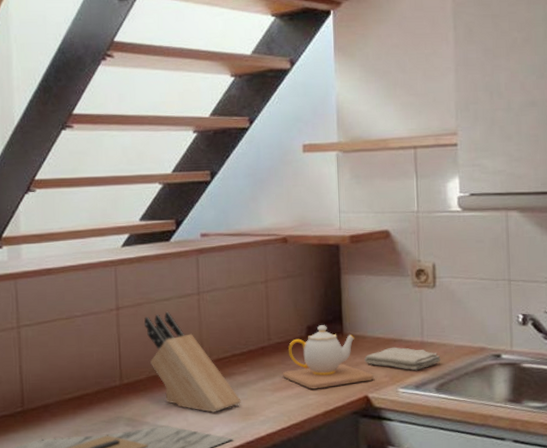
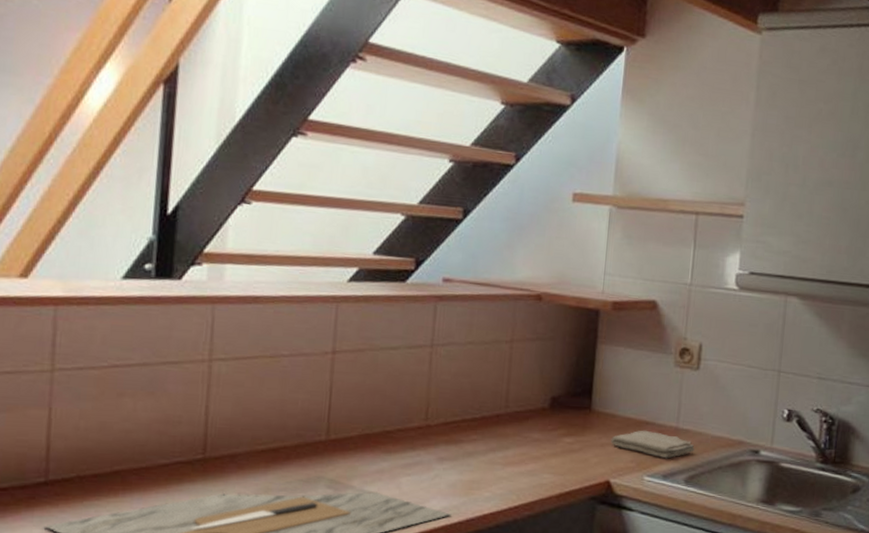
knife block: present [144,311,241,413] -> none [364,362,466,483]
teapot: present [282,325,374,389] -> none [516,397,619,468]

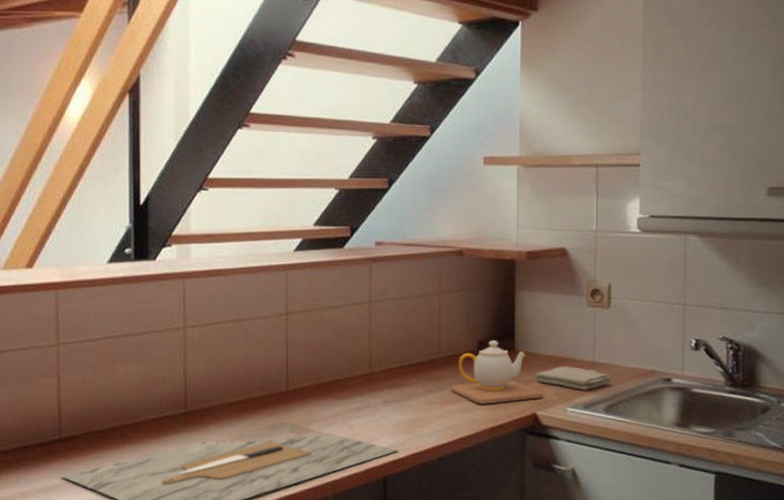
teapot: none [516,397,619,468] -> present [451,340,543,404]

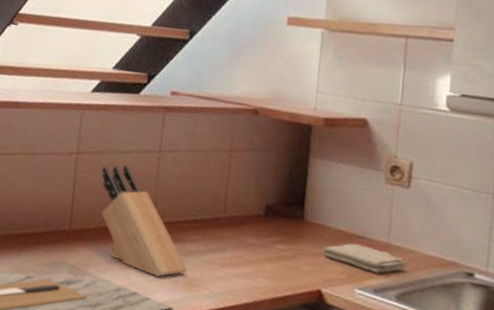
knife block: none [314,319,408,423] -> present [102,164,187,277]
teapot: present [451,340,543,404] -> none [233,206,330,275]

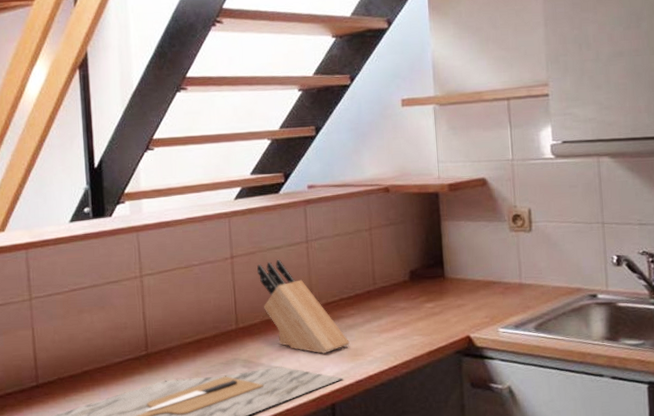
washcloth: present [322,243,406,274] -> none [465,289,539,311]

